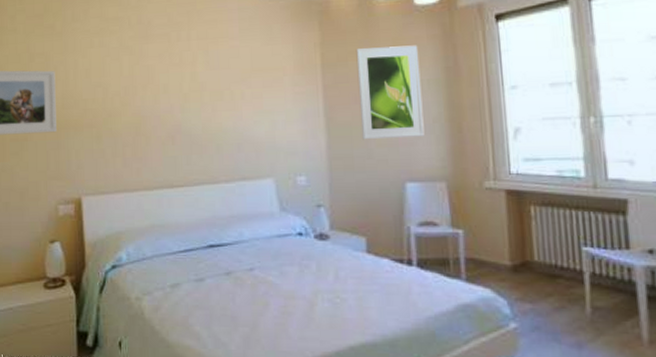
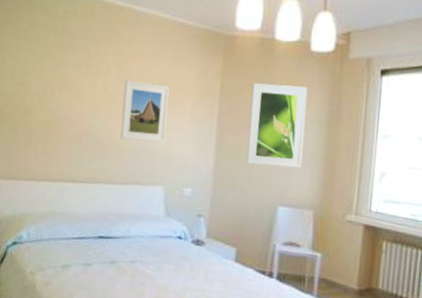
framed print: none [214,65,268,132] -> present [120,80,169,143]

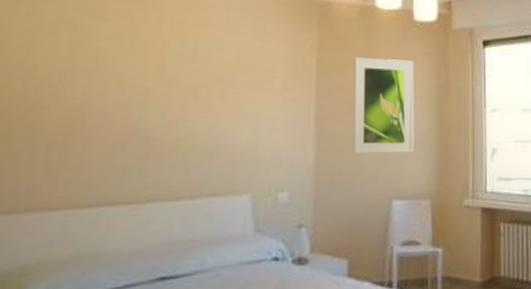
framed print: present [120,80,169,143] -> none [185,57,252,137]

